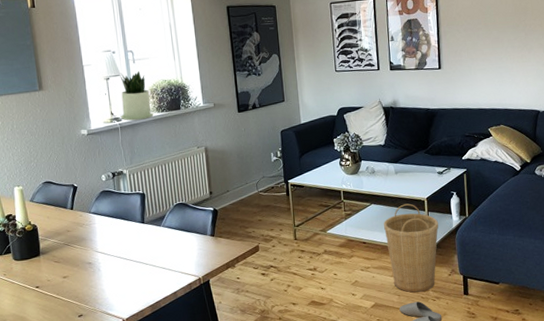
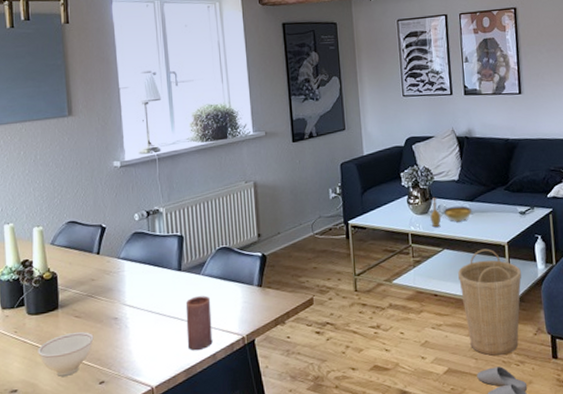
bowl: none [24,274,72,311] -> present [38,331,94,376]
planter: present [120,71,154,121] -> none [158,95,197,151]
candle: none [149,244,173,289] -> present [185,296,213,350]
decorative bowl: none [359,159,397,185] -> present [430,197,473,227]

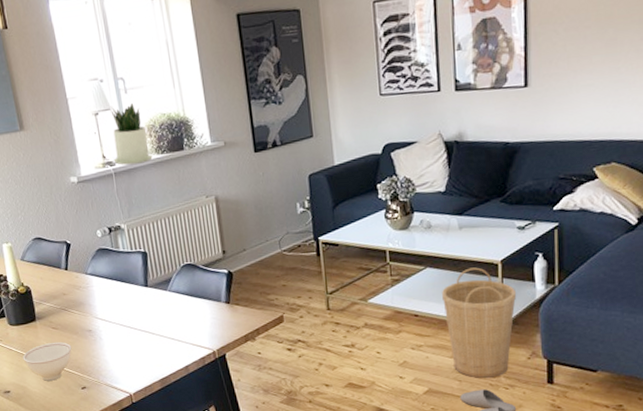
planter: none [158,95,197,151] -> present [110,103,153,165]
candle: present [185,296,213,350] -> none [155,311,184,362]
decorative bowl: present [430,197,473,227] -> none [411,210,461,243]

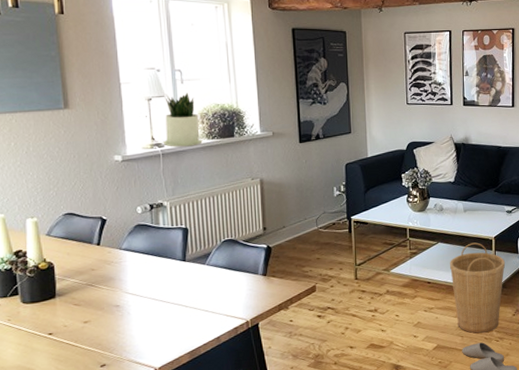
bowl: present [22,341,72,381] -> none [34,318,94,361]

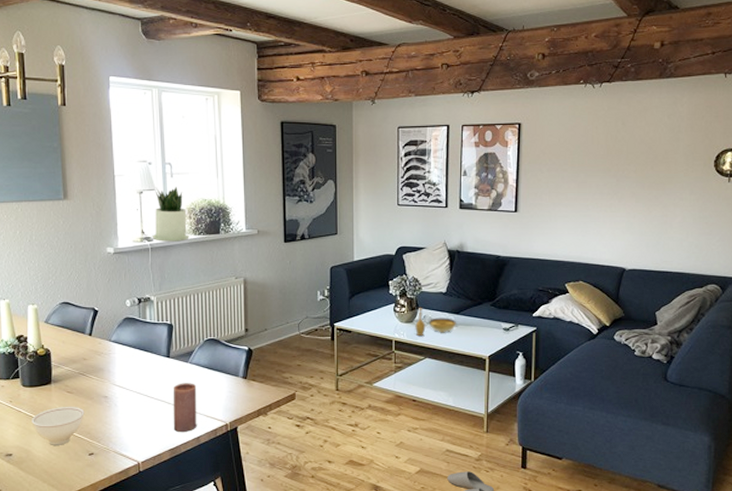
bowl: none [34,318,94,361] -> present [31,406,85,445]
candle: none [190,284,217,334] -> present [173,383,197,432]
decorative bowl: none [427,196,465,223] -> present [415,307,457,336]
basket: present [450,242,505,334] -> none [438,361,499,461]

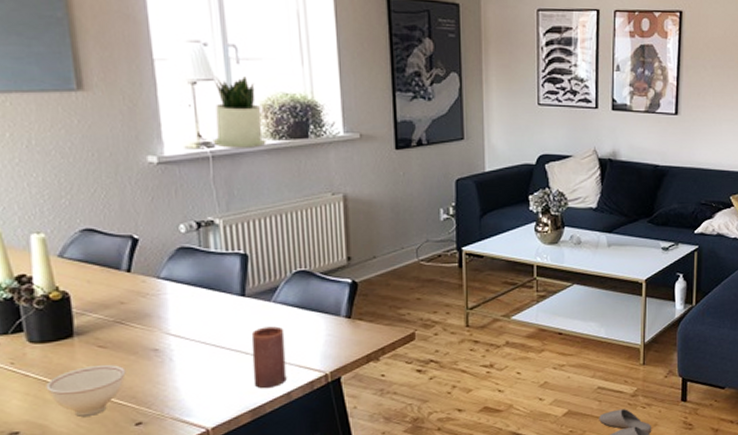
decorative bowl: present [415,307,457,336] -> none [560,225,610,259]

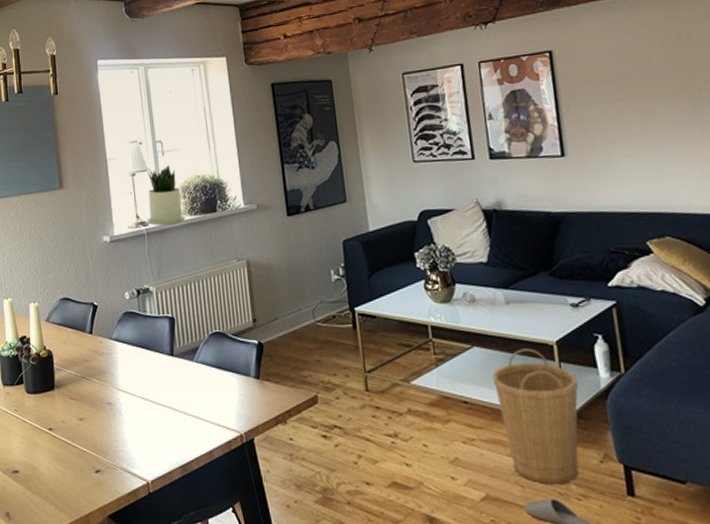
bowl: present [46,364,126,417] -> none [36,414,89,461]
candle: present [251,326,287,388] -> none [179,385,209,445]
basket: none [588,285,657,398] -> present [493,348,579,484]

